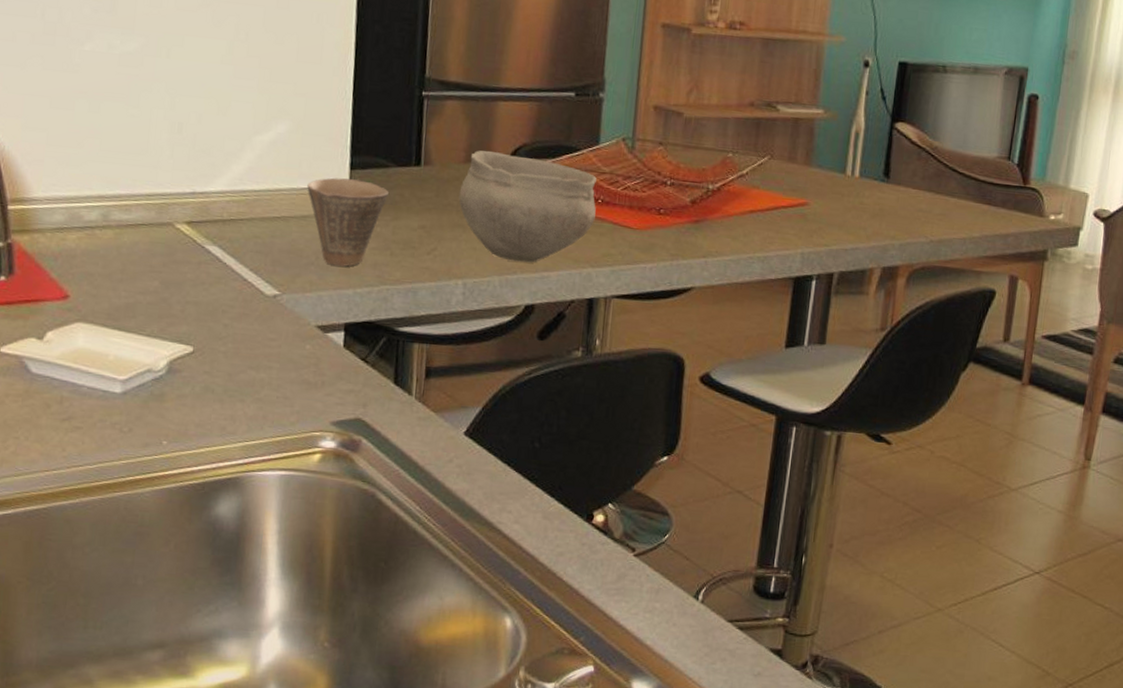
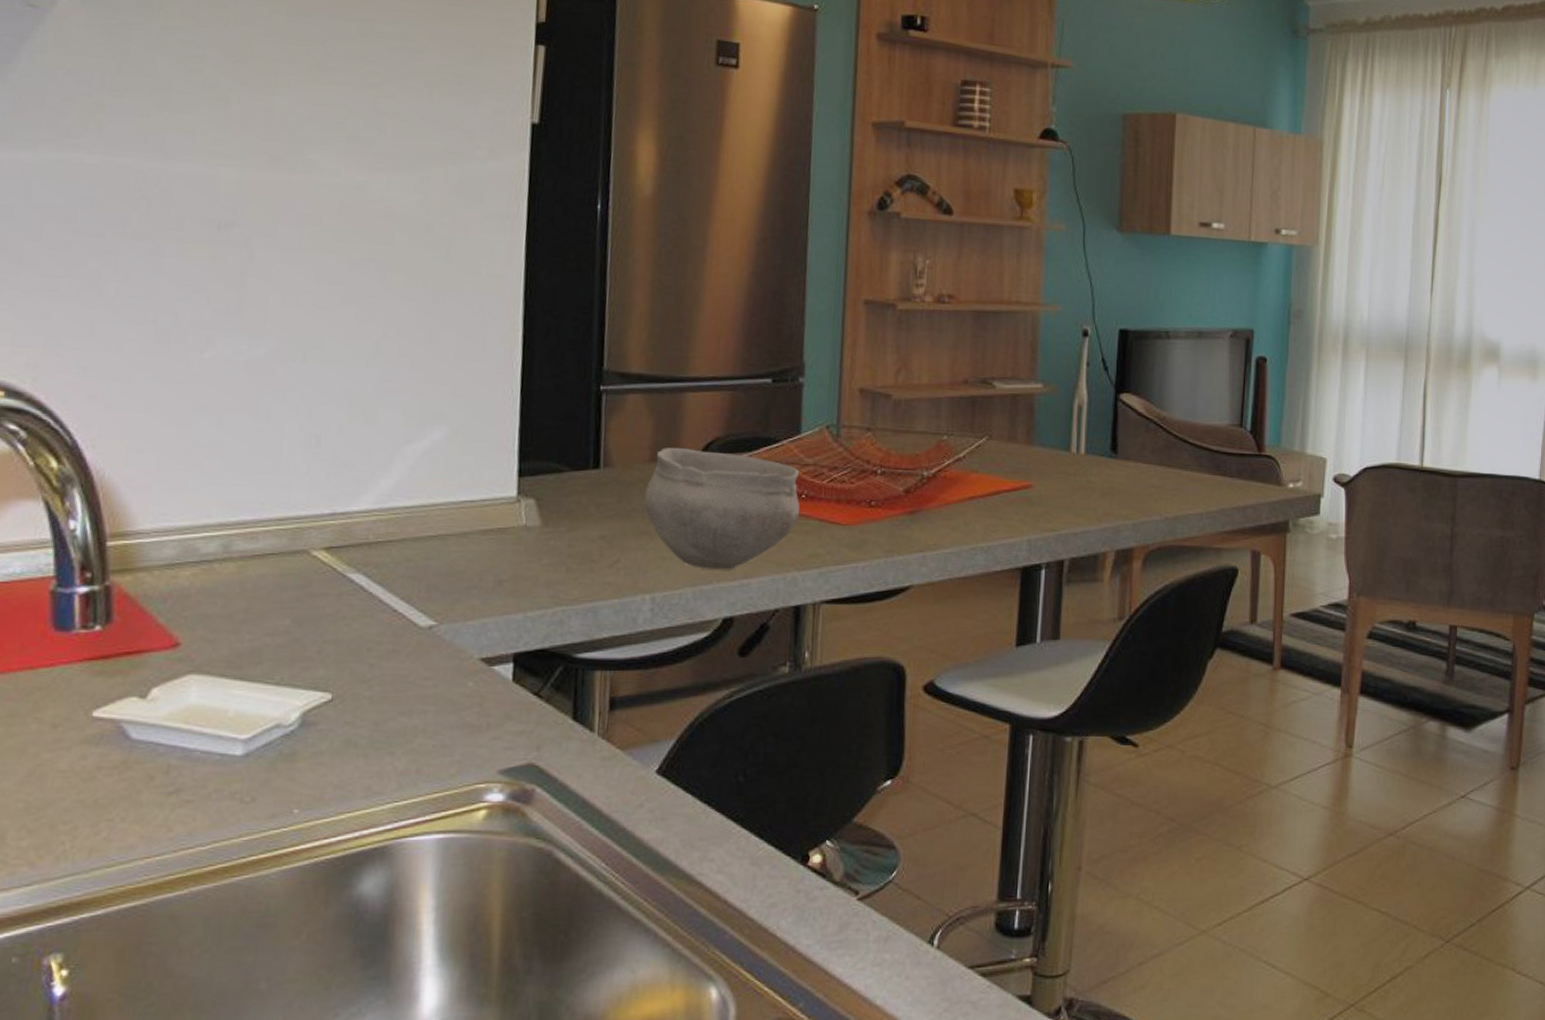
cup: present [307,177,389,267] -> none [468,487,563,588]

